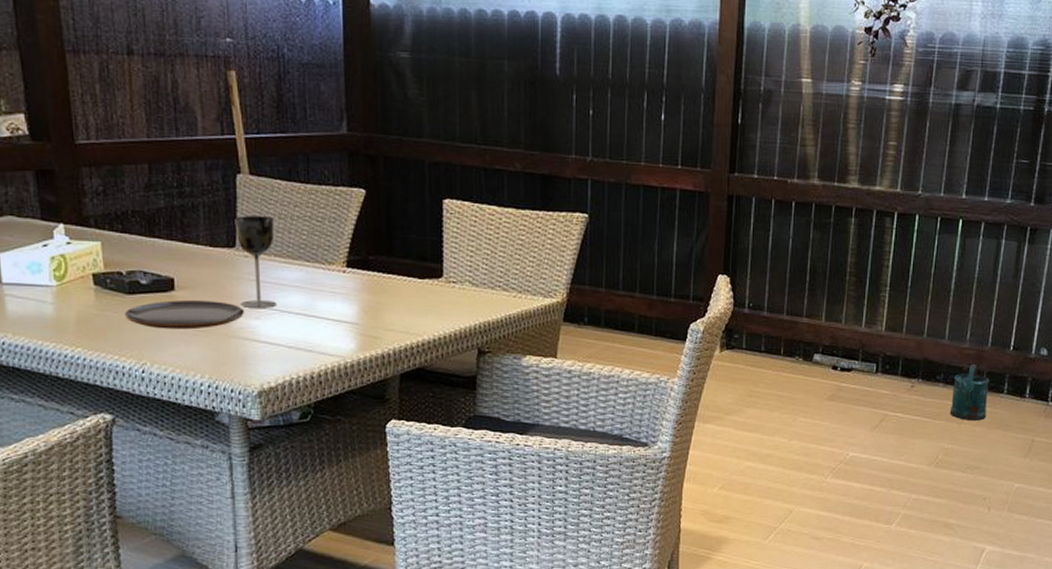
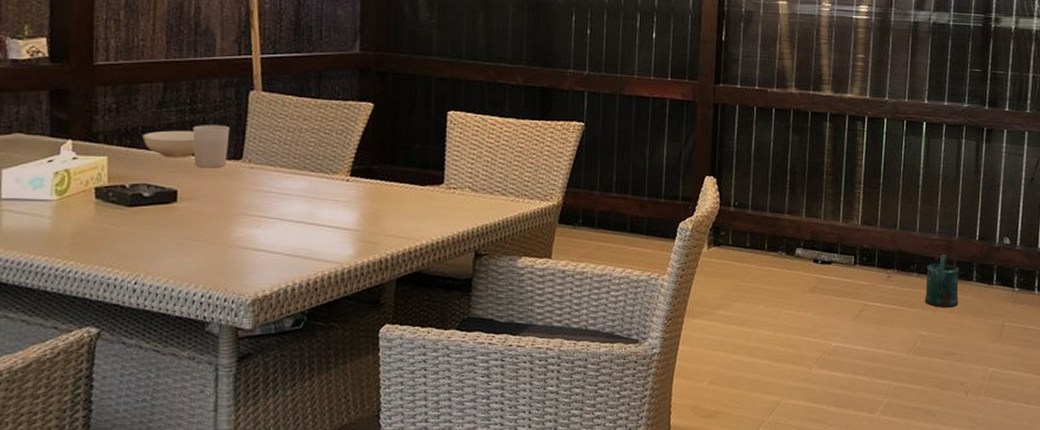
plate: present [124,300,244,330] -> none [123,212,245,240]
bowl: none [133,215,188,245] -> present [142,130,196,158]
candle holder: none [182,210,221,256] -> present [192,125,231,168]
wine glass: present [235,216,277,308] -> none [242,129,283,217]

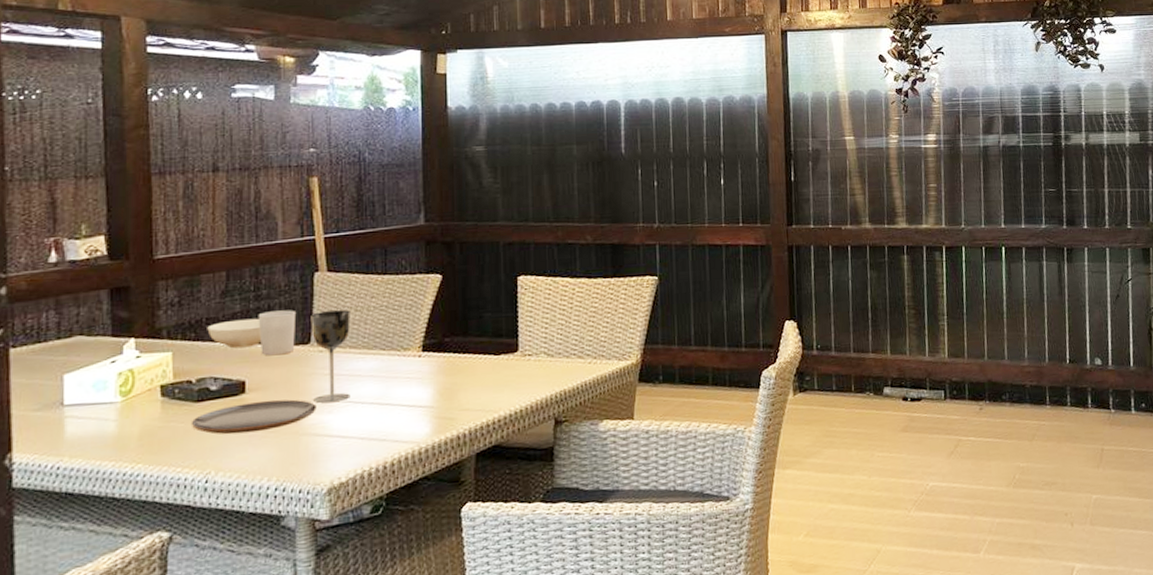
plate: none [123,212,245,240] -> present [191,399,316,435]
wine glass: none [242,129,283,217] -> present [311,310,350,403]
watering can: present [924,254,959,308] -> none [1018,381,1055,437]

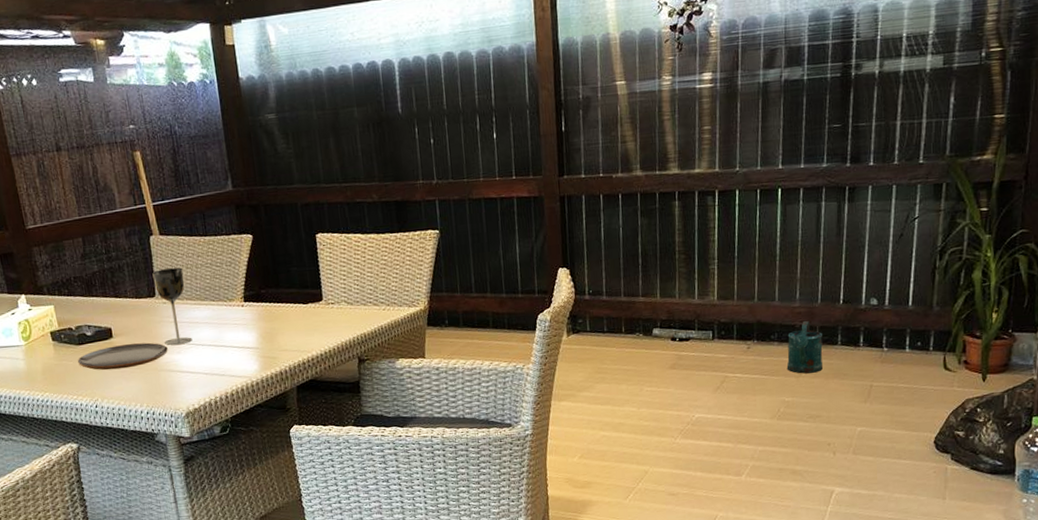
bowl: present [207,318,262,349] -> none [75,276,119,302]
candle holder: present [258,310,297,356] -> none [112,268,144,308]
watering can: none [1018,381,1055,437] -> present [786,321,823,374]

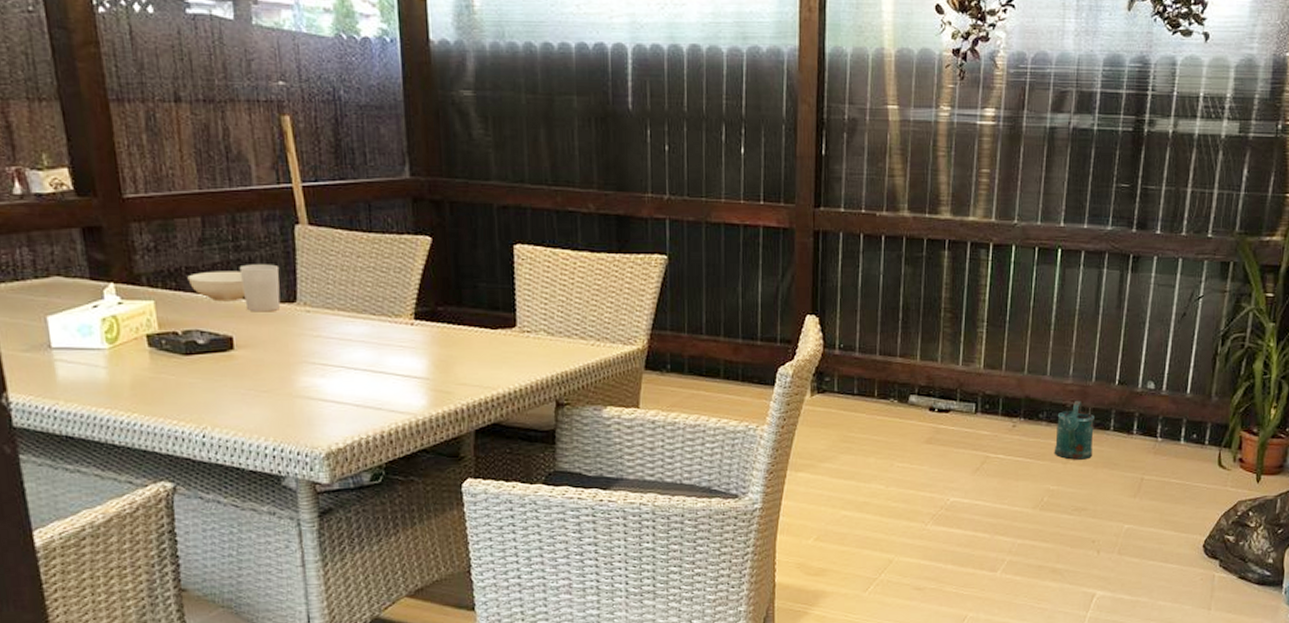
bowl: none [75,276,119,302] -> present [187,270,246,302]
plate: present [77,342,168,370] -> none [181,360,308,391]
candle holder: none [112,268,144,308] -> present [239,264,281,312]
wine glass: present [152,268,193,345] -> none [294,269,342,365]

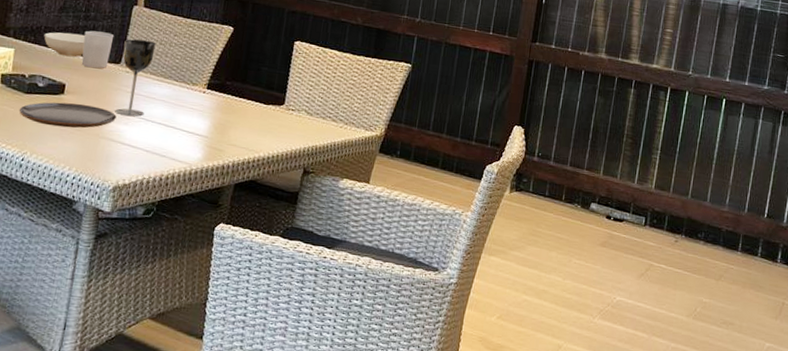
plate: none [181,360,308,391] -> present [18,102,117,128]
wine glass: none [294,269,342,365] -> present [115,39,156,116]
watering can: present [1054,401,1094,460] -> none [708,227,745,280]

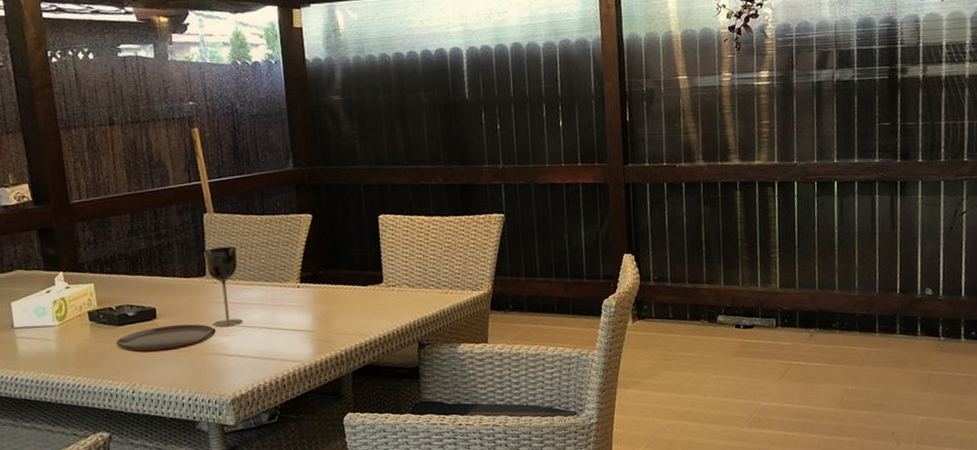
bowl: present [44,32,86,58] -> none [120,254,166,281]
candle holder: present [81,30,115,69] -> none [160,247,194,287]

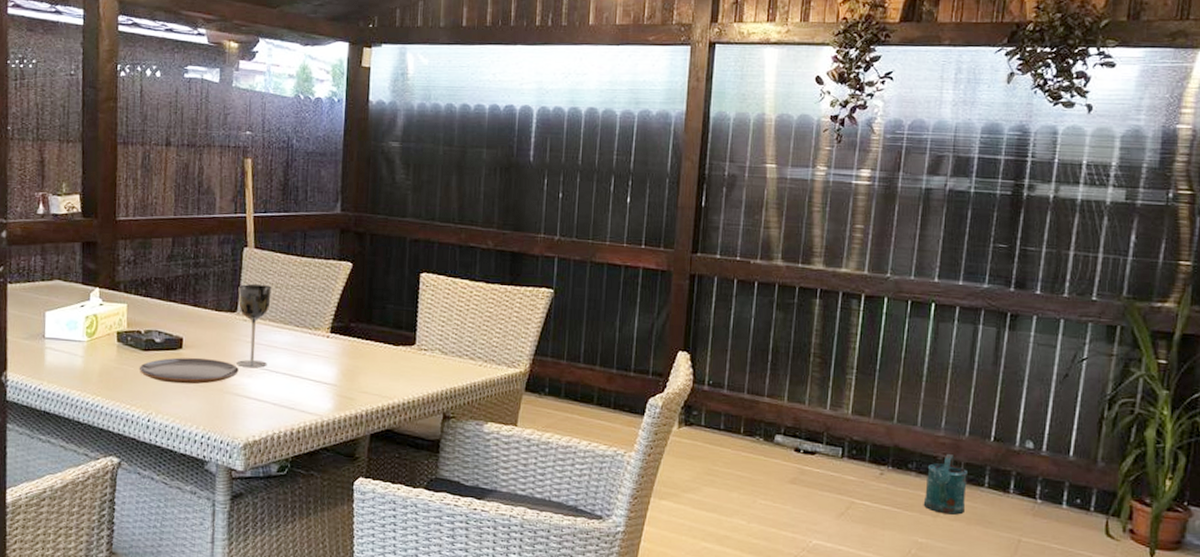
watering can: none [848,310,883,362] -> present [923,454,967,515]

